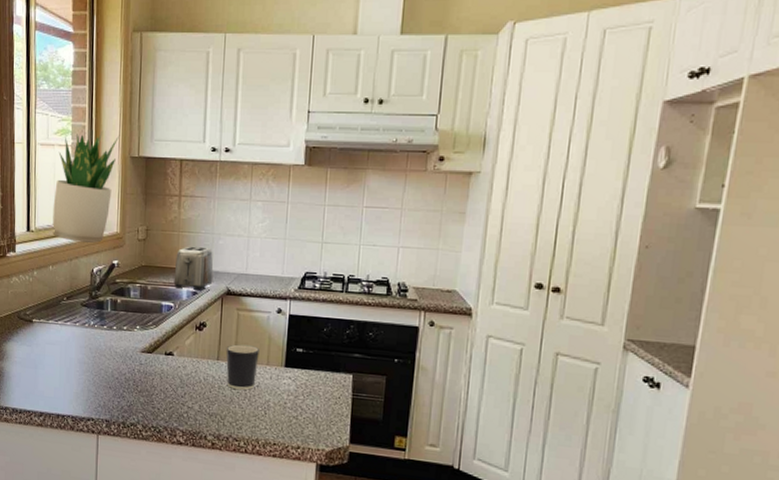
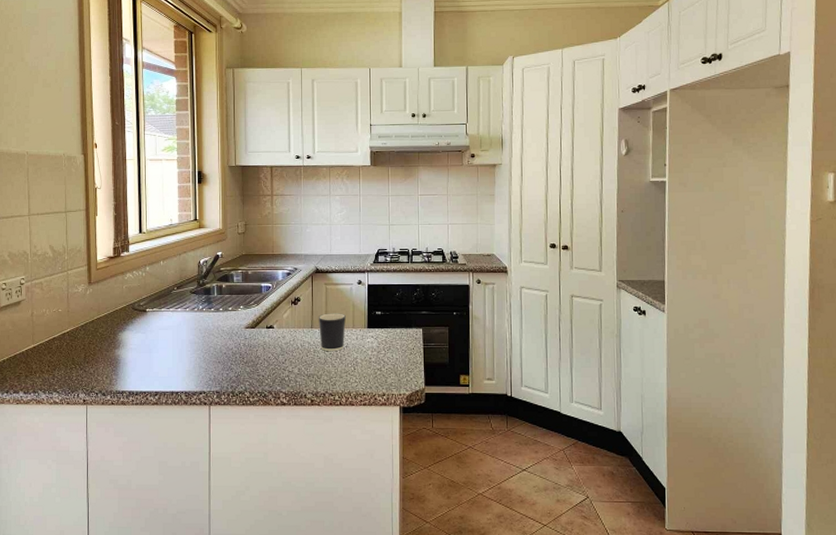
planter: present [52,132,119,243] -> none [162,147,218,239]
toaster: present [173,246,214,290] -> none [270,235,304,271]

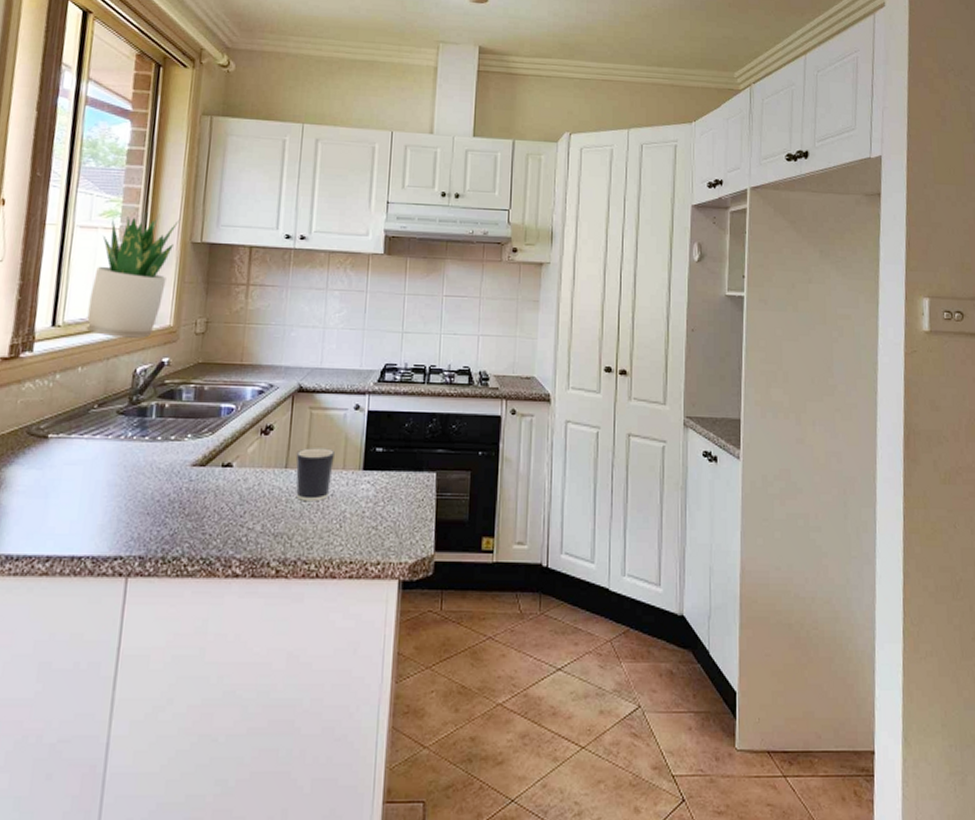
planter: none [162,147,218,239] -> present [86,215,179,338]

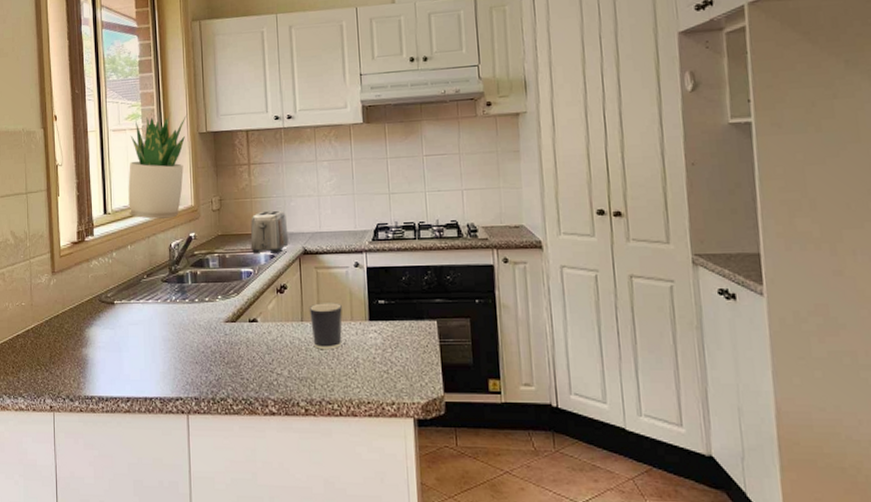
toaster: none [236,339,285,389] -> present [250,210,289,254]

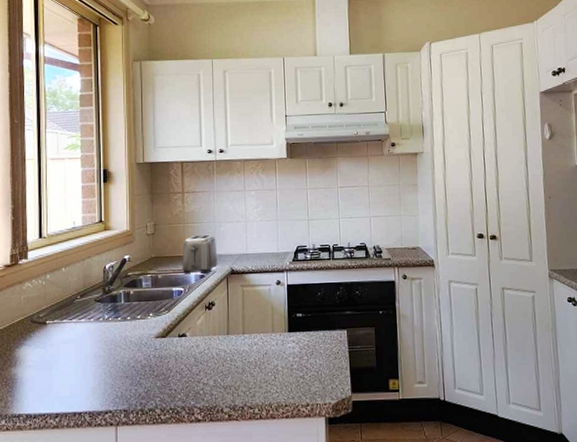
planter: present [128,113,187,219] -> none [64,144,125,243]
mug: present [309,303,343,350] -> none [234,317,265,360]

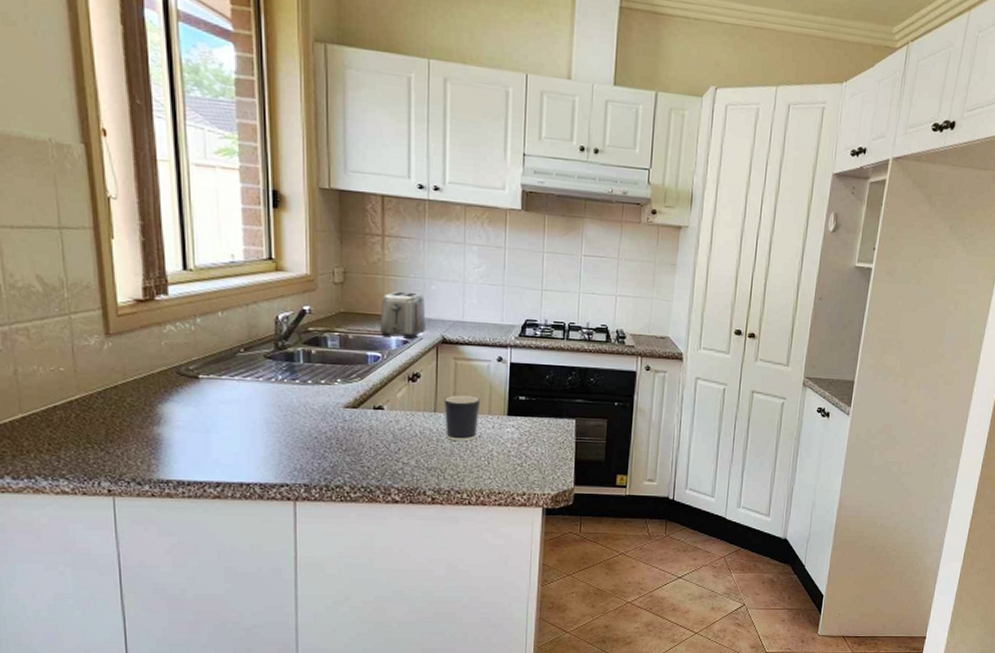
mug: none [234,317,265,360] -> present [443,394,480,442]

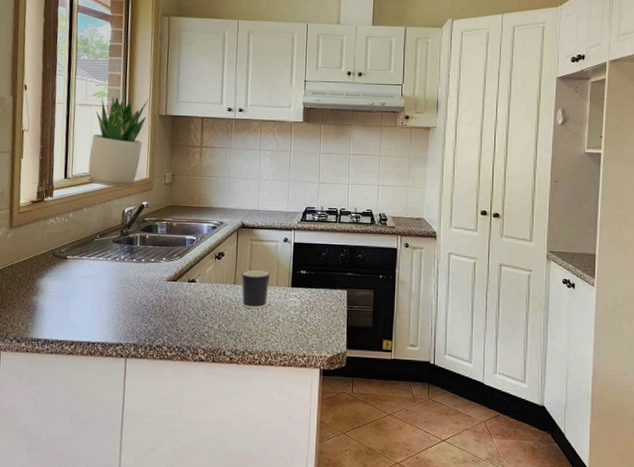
planter: none [218,156,303,286] -> present [88,95,149,187]
toaster: present [380,291,426,339] -> none [196,188,230,225]

